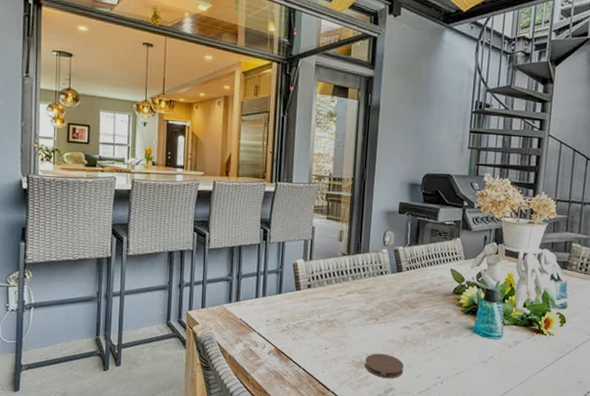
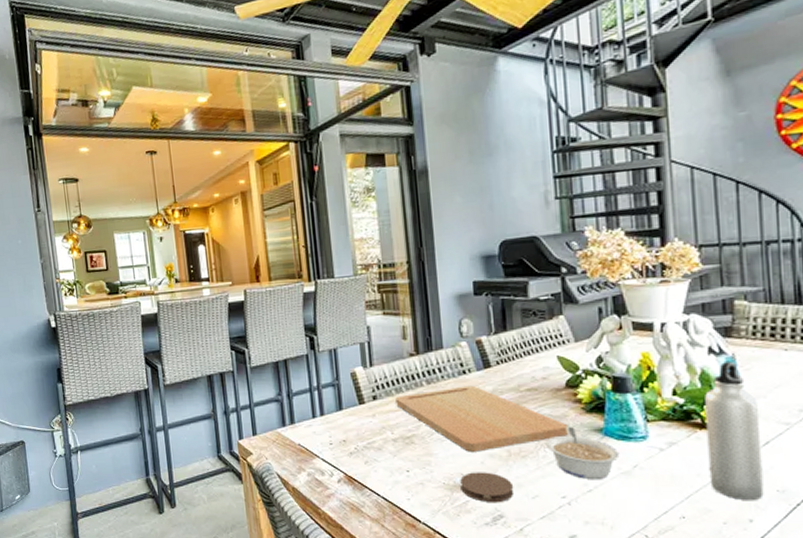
cutting board: none [325,284,450,338] -> present [395,385,569,452]
legume: none [432,324,482,366] -> present [546,427,620,480]
water bottle: none [537,287,575,387] -> present [705,362,764,500]

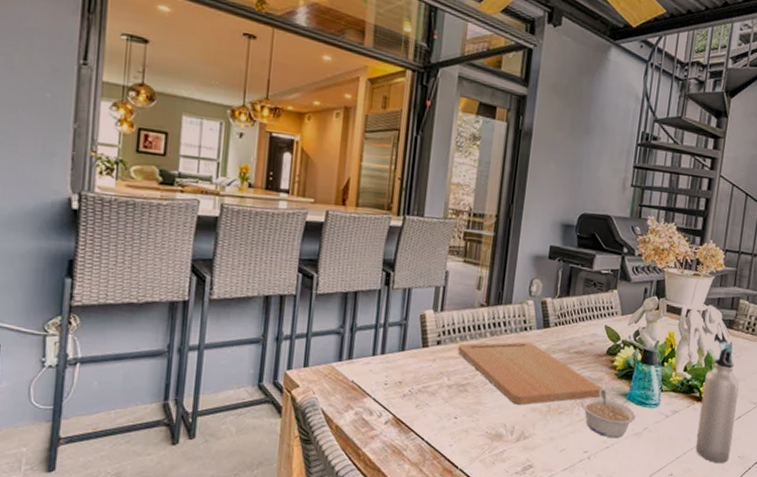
coaster: present [460,472,515,503] -> none [501,423,547,454]

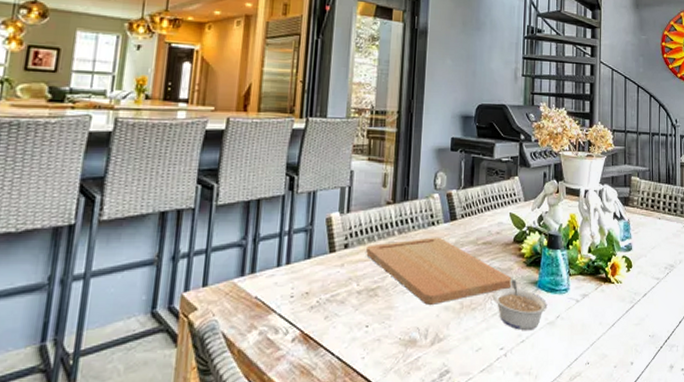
water bottle: present [695,348,740,463] -> none [607,226,642,345]

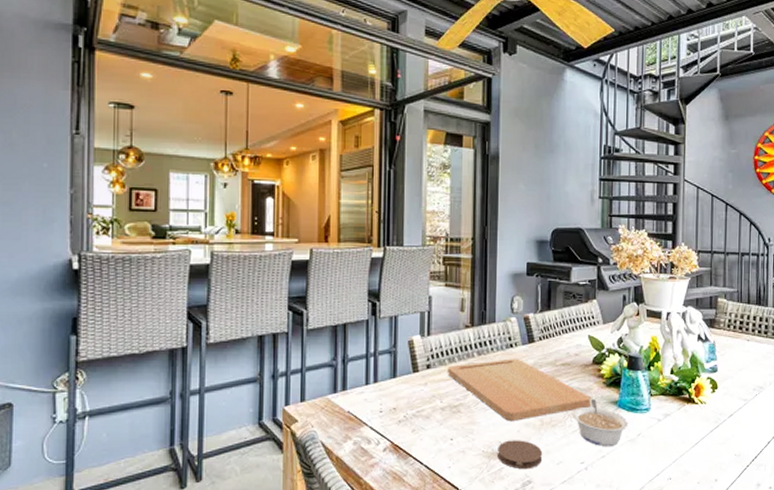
coaster: none [415,325,462,358] -> present [497,440,543,470]

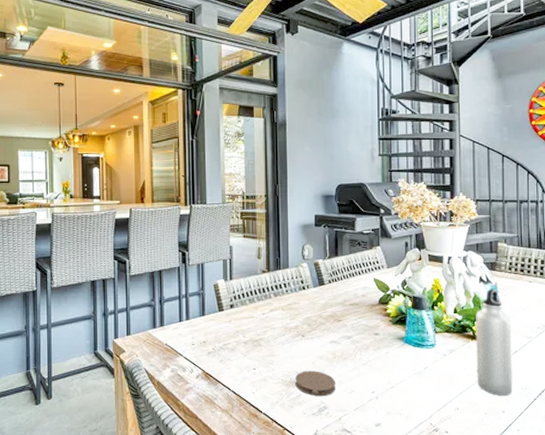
cutting board: present [448,358,592,421] -> none [249,299,379,354]
legume: present [573,399,628,447] -> none [362,336,415,379]
water bottle: none [691,348,728,463] -> present [476,289,513,395]

